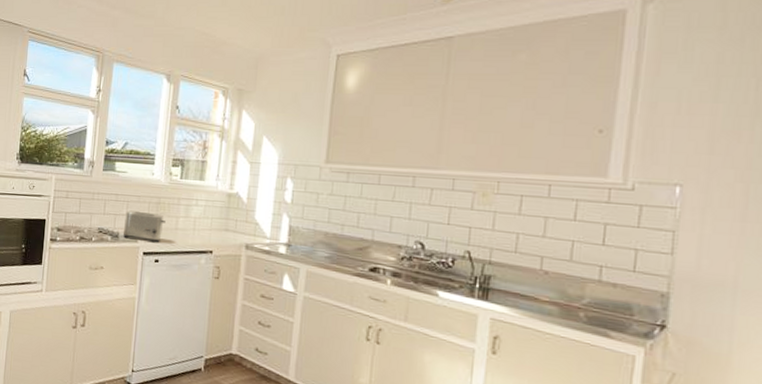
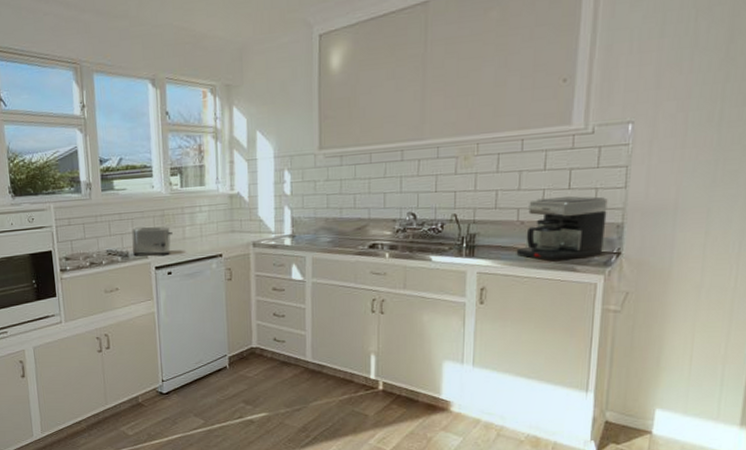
coffee maker: none [537,250,650,325] -> present [516,196,608,262]

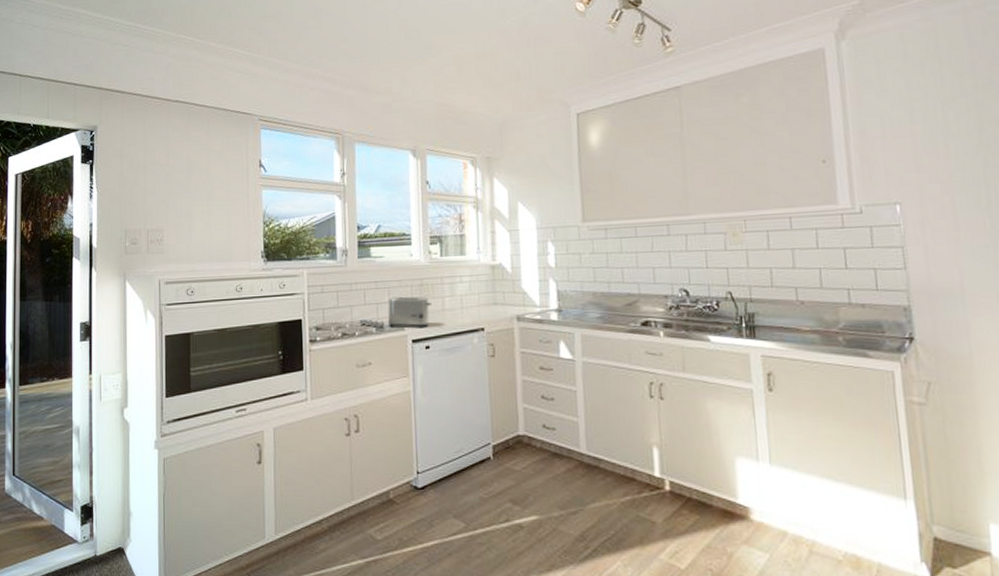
coffee maker: present [516,196,608,262] -> none [800,275,894,346]

